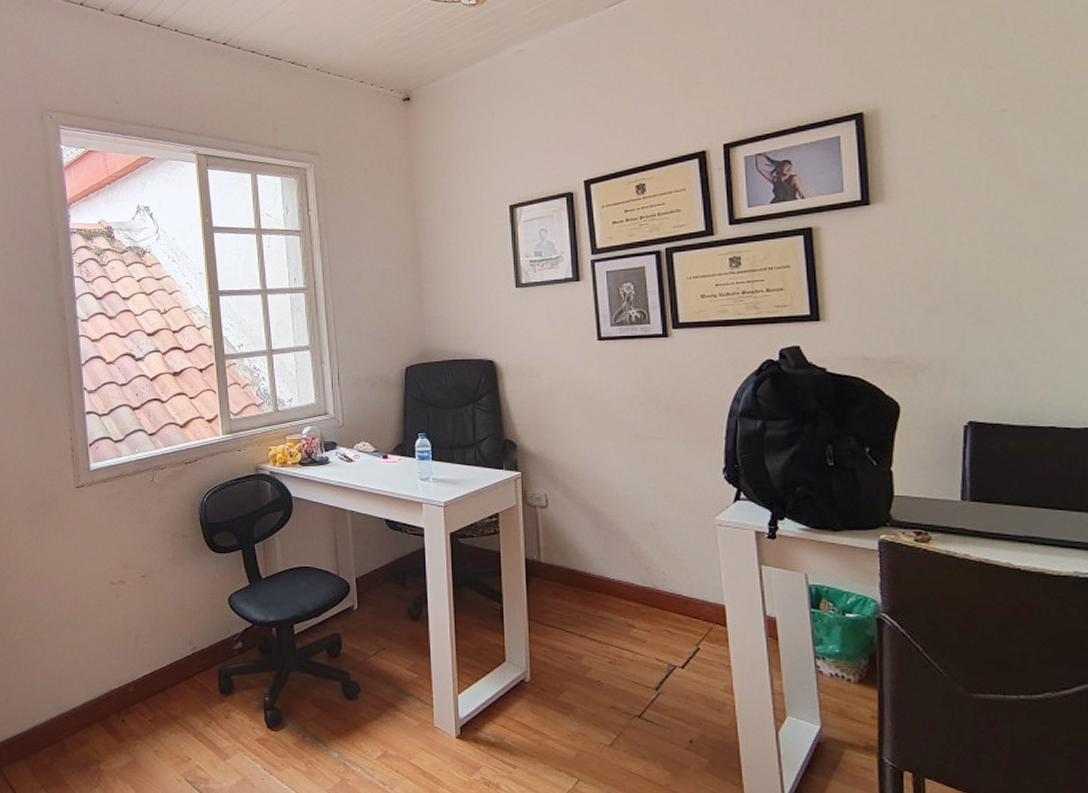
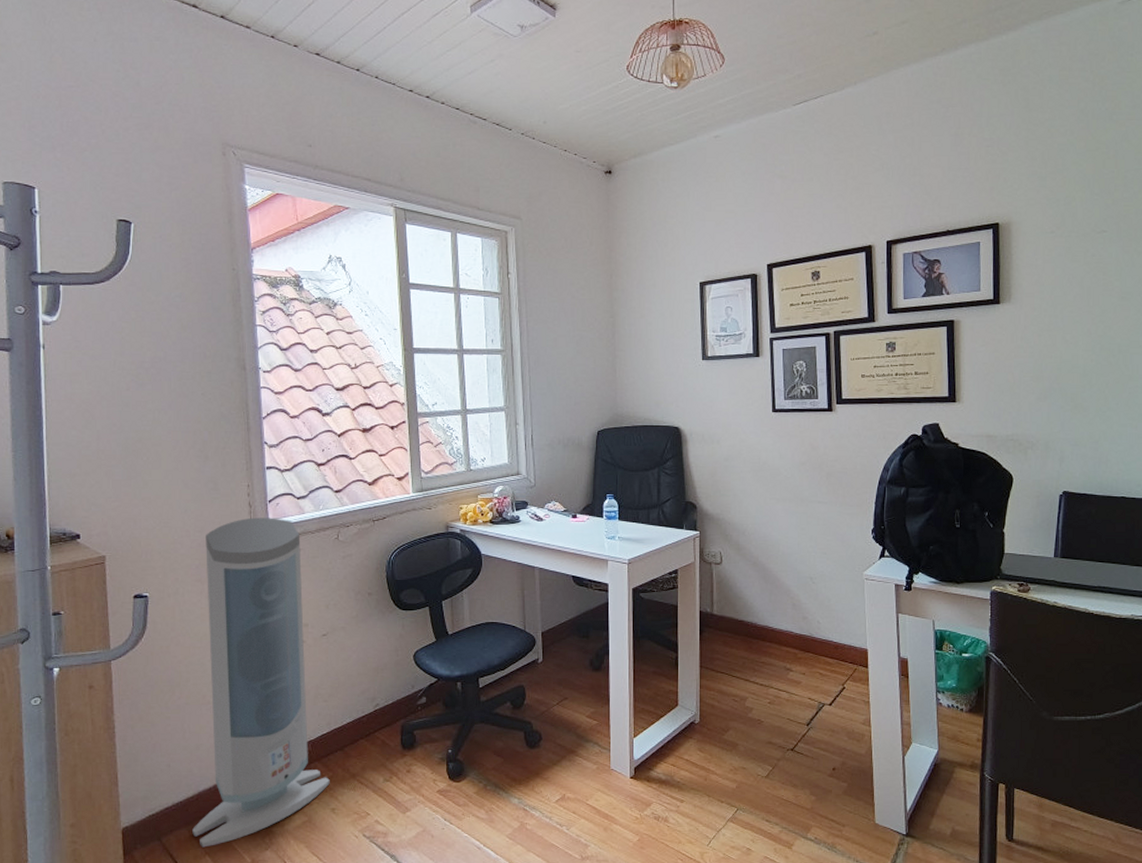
air purifier: none [29,461,153,781] -> present [192,517,330,848]

